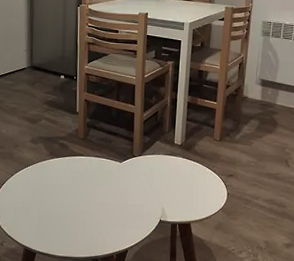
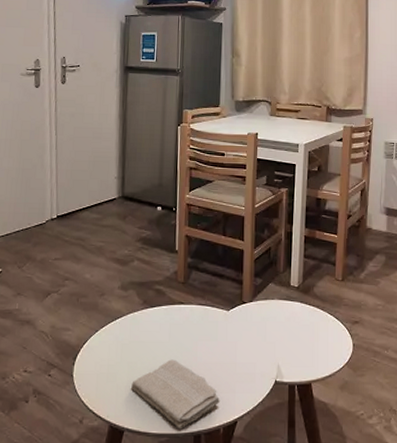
washcloth: none [41,199,114,254] -> present [131,359,221,430]

